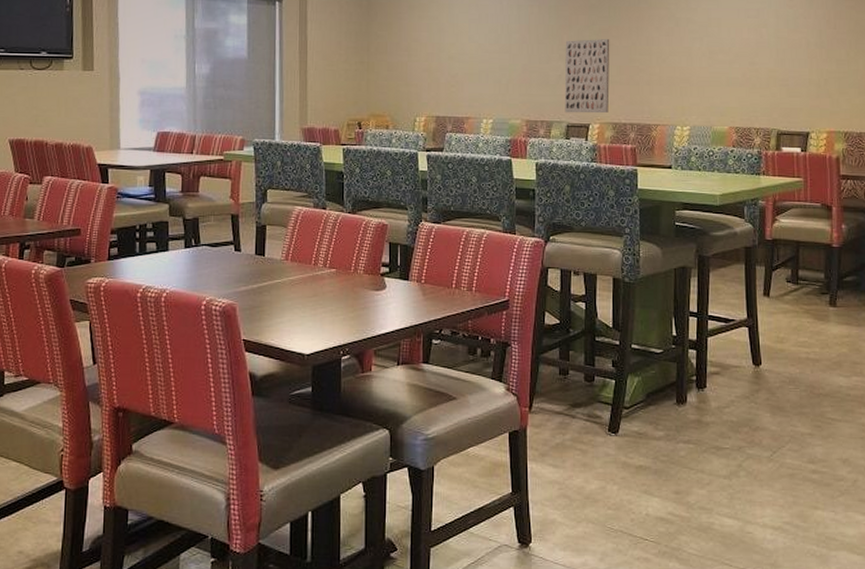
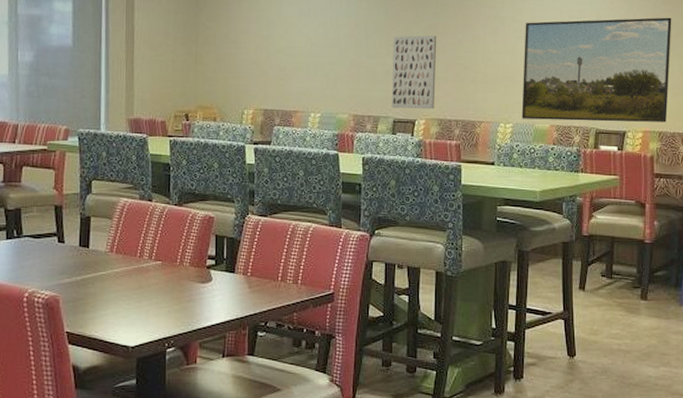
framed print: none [699,14,856,123] -> present [522,17,672,122]

